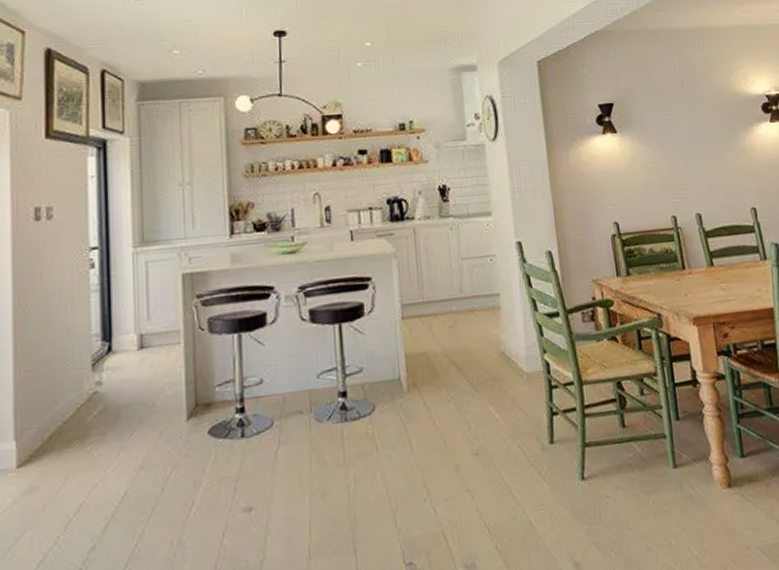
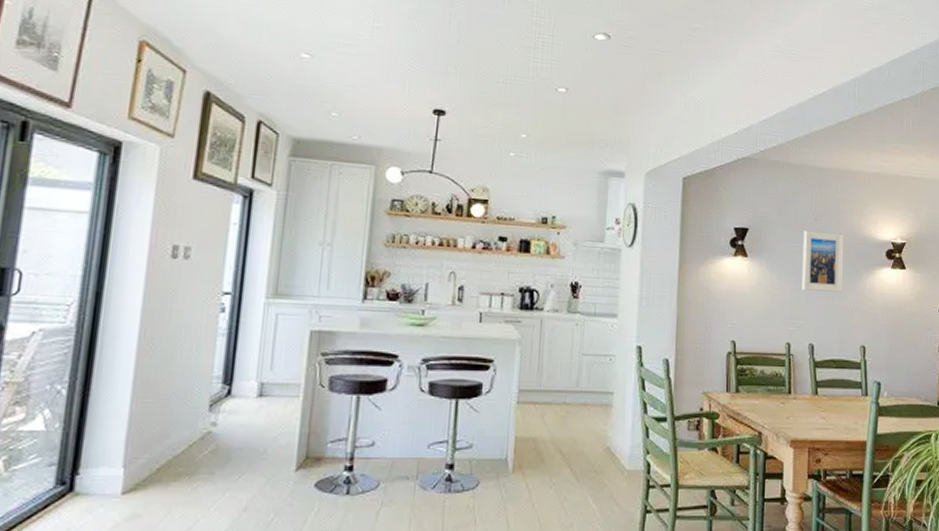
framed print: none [671,94,722,159] -> present [802,230,843,292]

